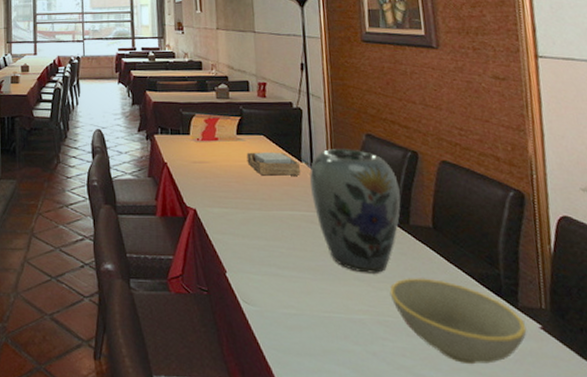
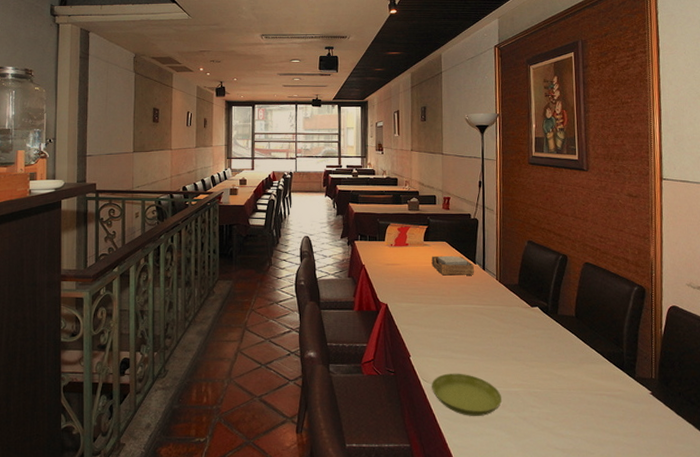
saucer: none [254,294,344,348] -> present [432,373,502,416]
vase: present [309,149,401,273] -> none [481,253,552,354]
bowl: present [389,278,527,365] -> none [539,357,640,424]

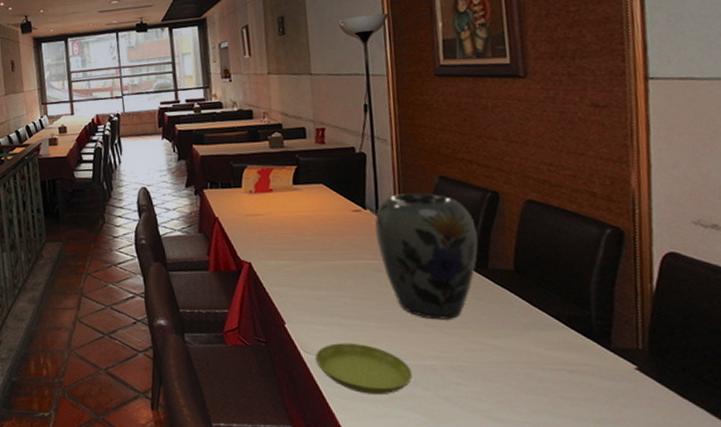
napkin holder: present [431,255,474,276] -> none [304,200,364,226]
vase: none [481,253,552,354] -> present [374,192,478,320]

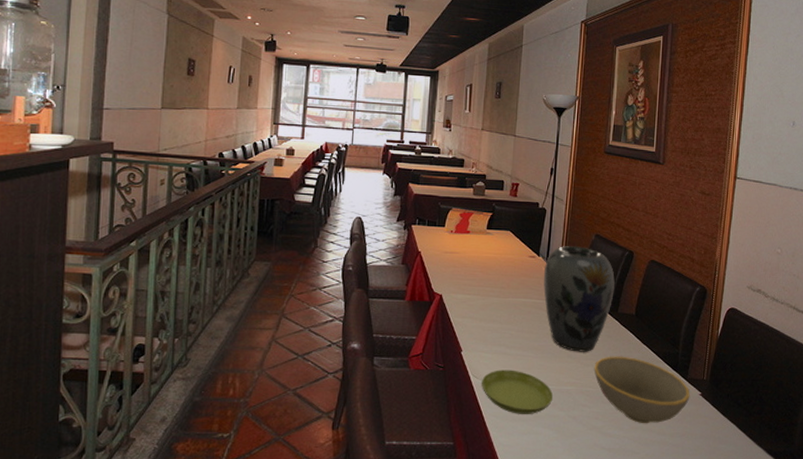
bowl: none [464,322,620,407] -> present [594,356,690,424]

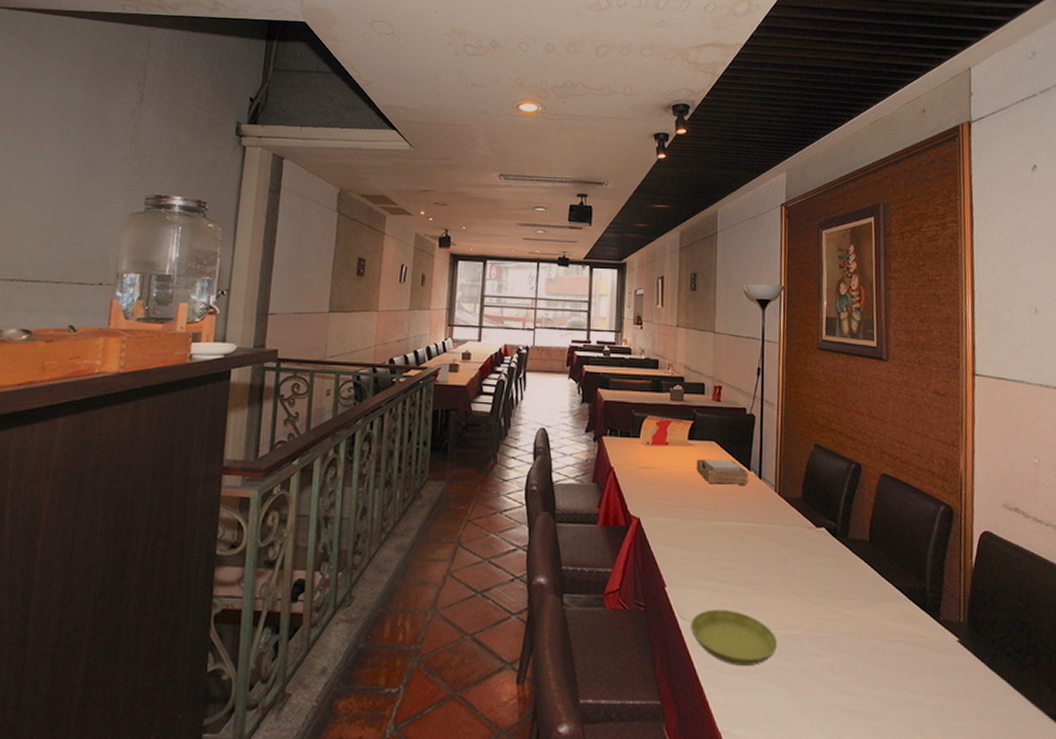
napkin holder: none [493,245,537,268] -> present [696,458,748,485]
vase: present [543,246,615,352] -> none [756,458,842,587]
bowl: present [594,356,690,424] -> none [824,592,946,679]

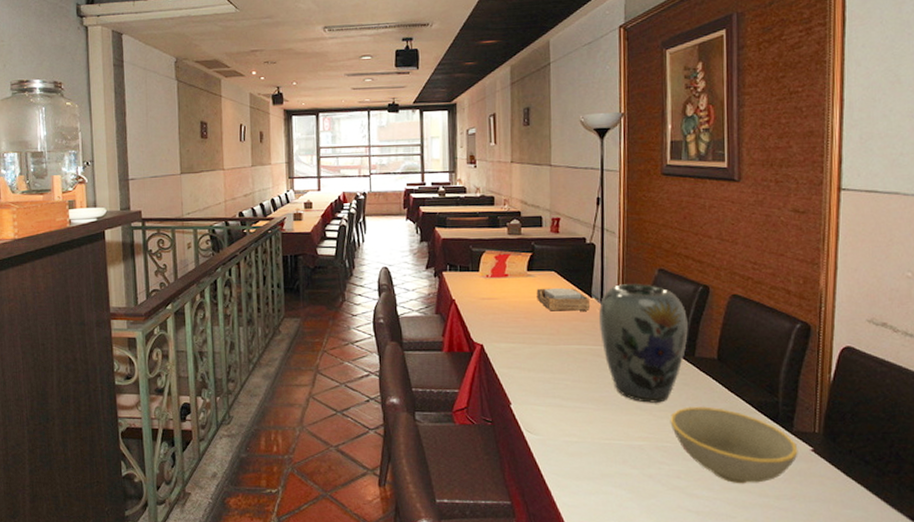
saucer: present [691,609,778,666] -> none [537,423,623,472]
vase: none [756,458,842,587] -> present [598,284,688,403]
bowl: none [824,592,946,679] -> present [670,406,798,484]

